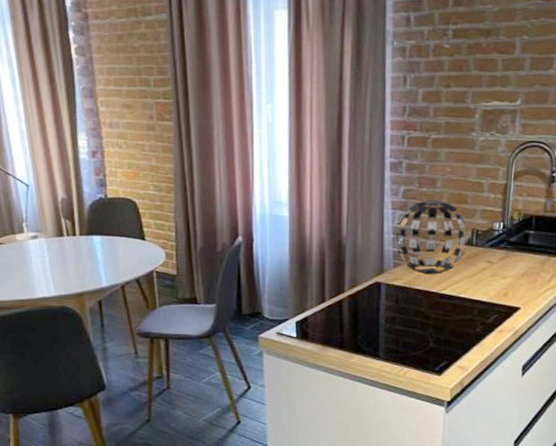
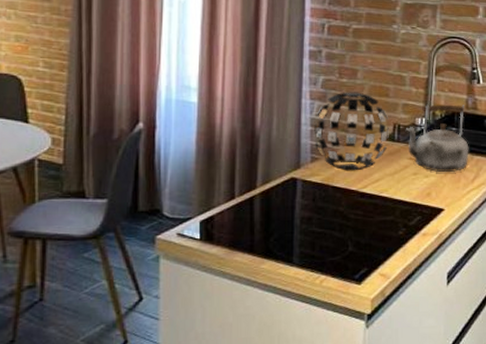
kettle: none [484,208,546,274] -> present [406,104,469,173]

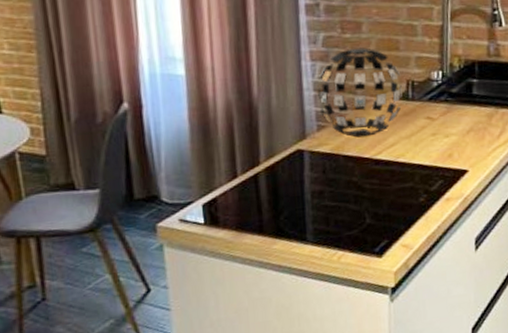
kettle: present [406,104,469,173] -> none [421,52,493,131]

